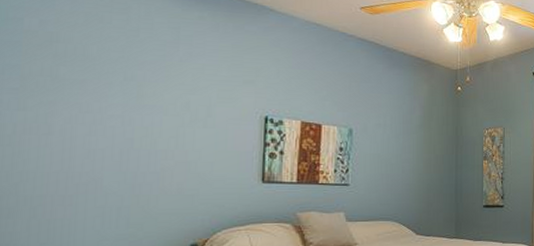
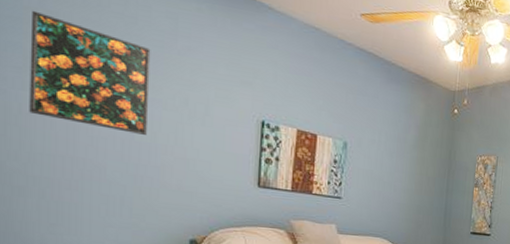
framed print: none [24,33,152,142] -> present [29,10,151,135]

